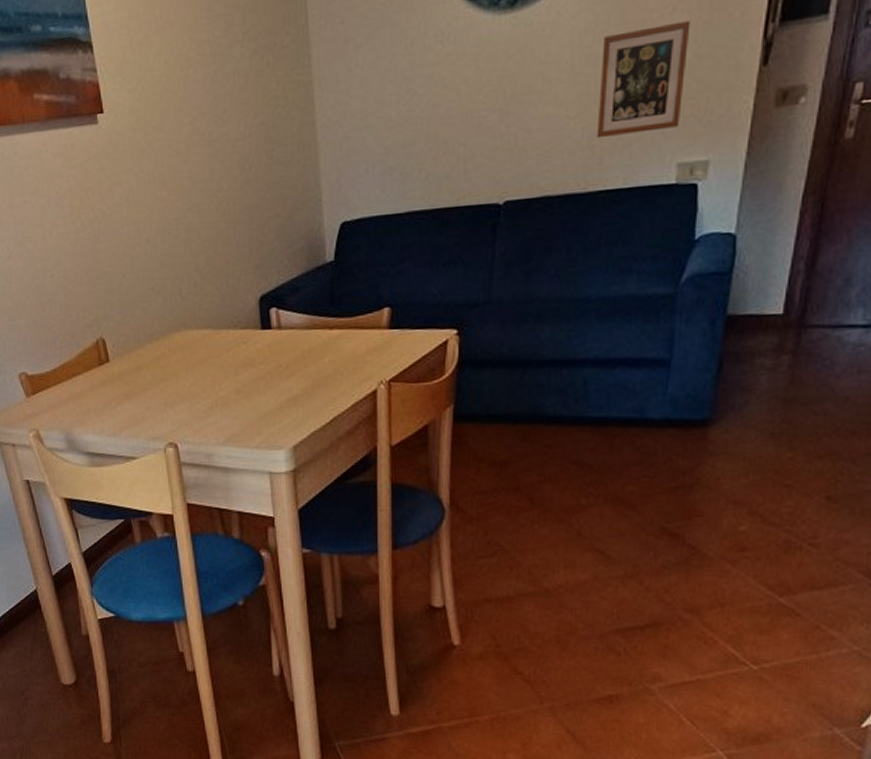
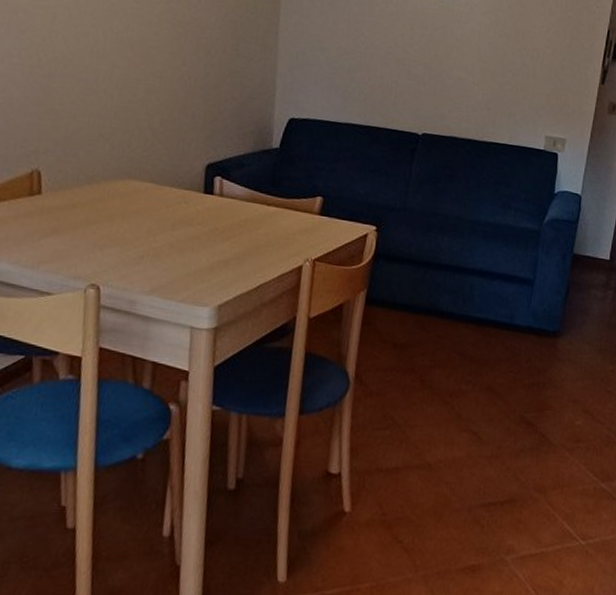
picture frame: present [596,20,691,139] -> none [492,34,559,111]

